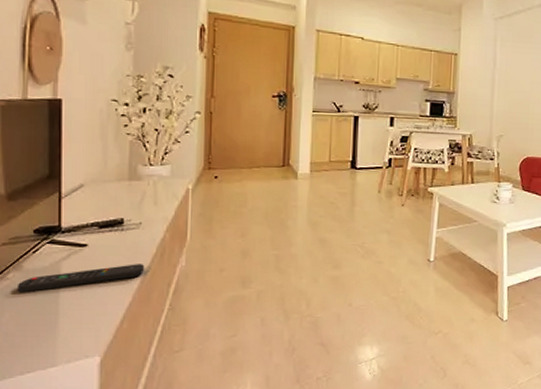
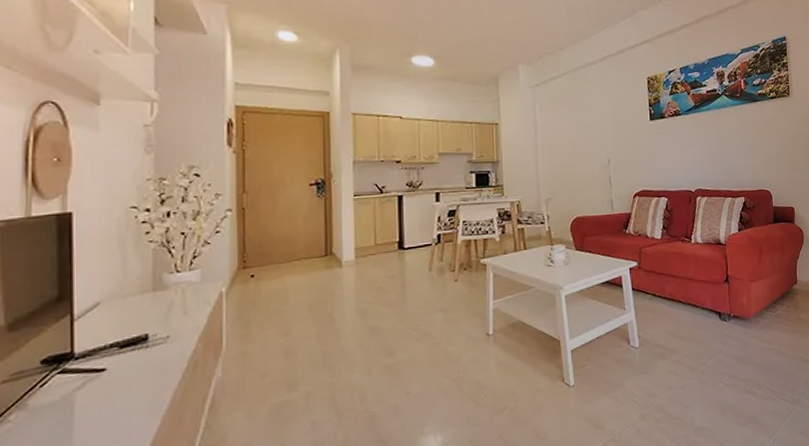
remote control: present [18,264,144,293] -> none [22,381,174,436]

